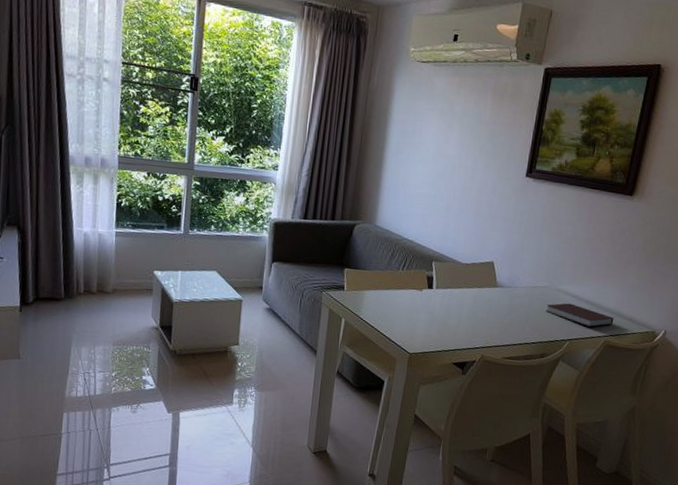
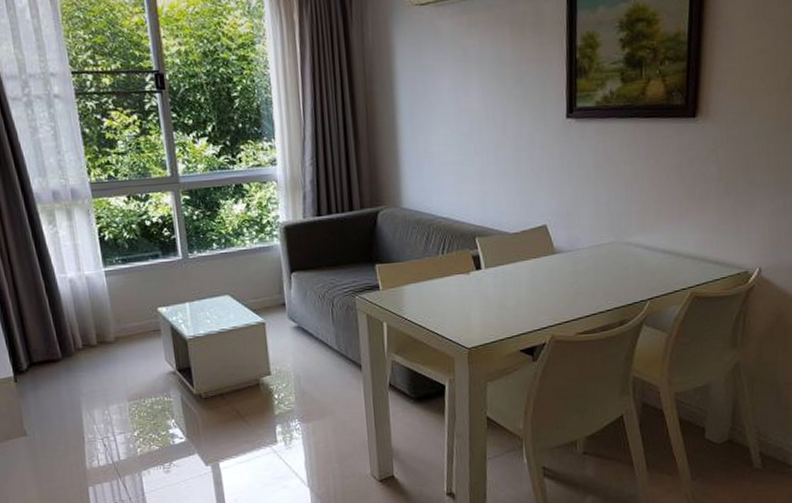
notebook: present [546,303,614,327] -> none [616,256,698,280]

